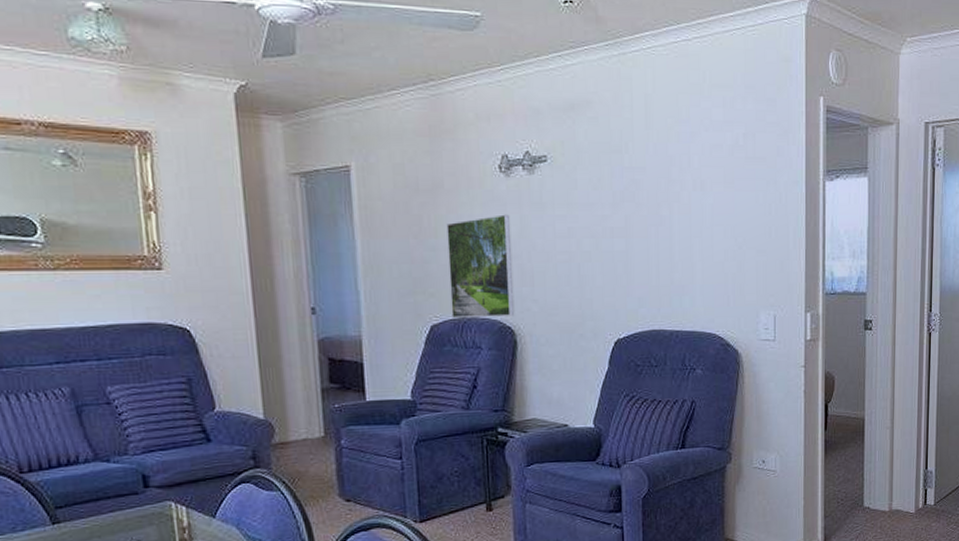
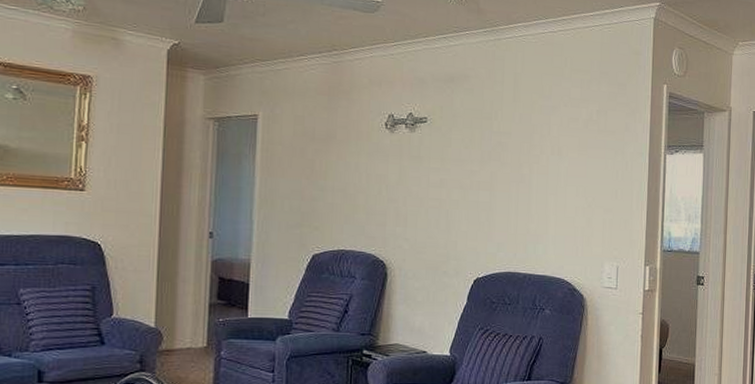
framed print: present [446,214,515,318] -> none [332,164,391,251]

